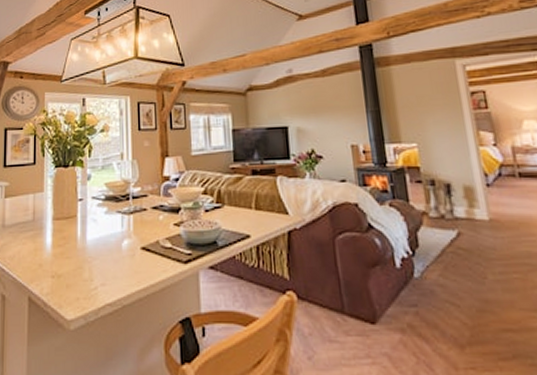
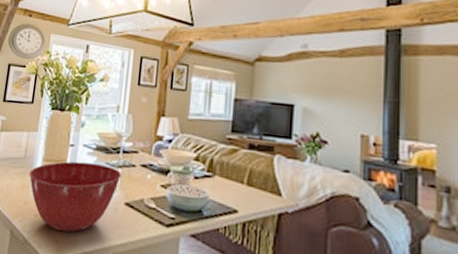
mixing bowl: none [40,213,134,288] -> present [29,161,122,232]

